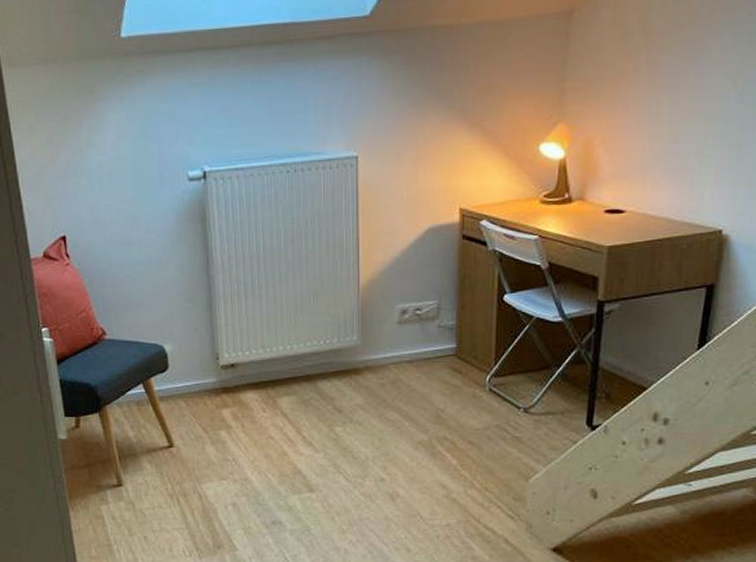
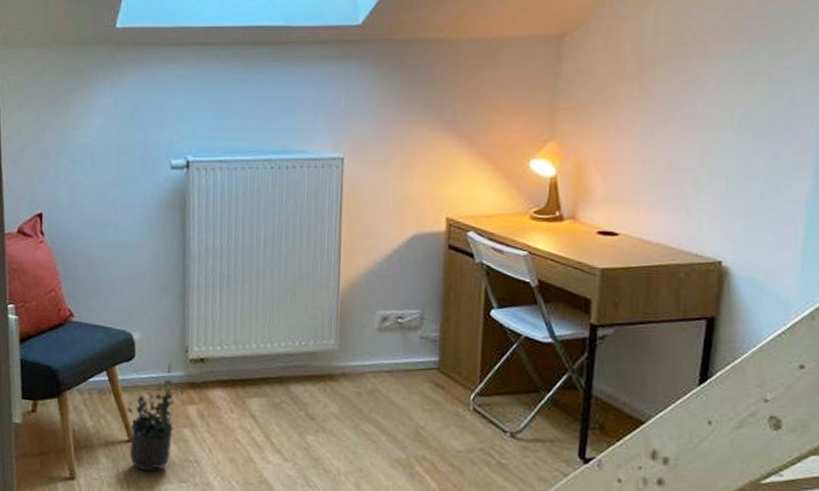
potted plant: none [165,372,218,475] -> present [125,364,184,474]

